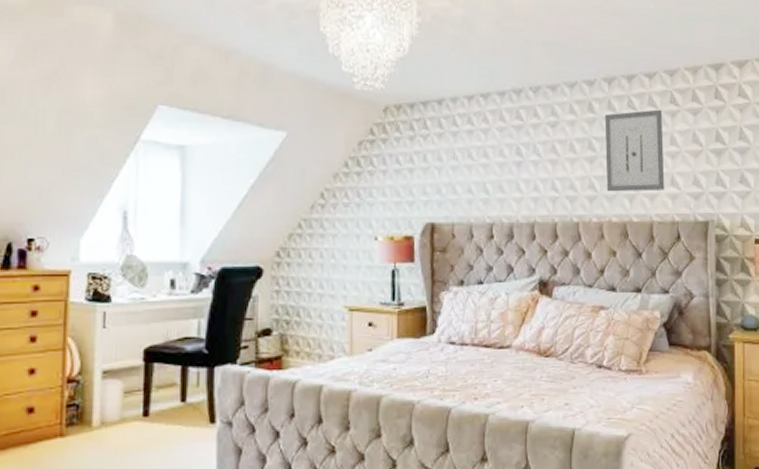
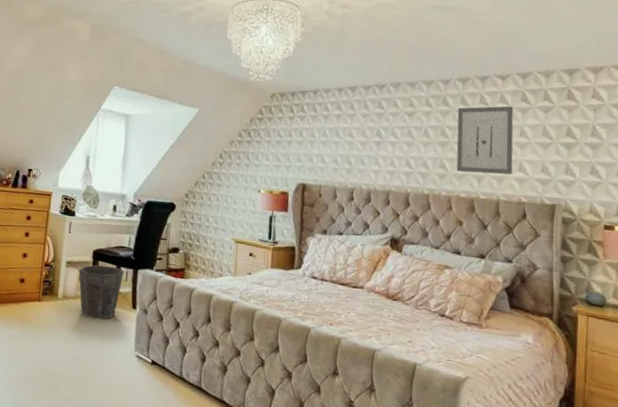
waste bin: none [122,367,194,447] -> present [78,264,125,320]

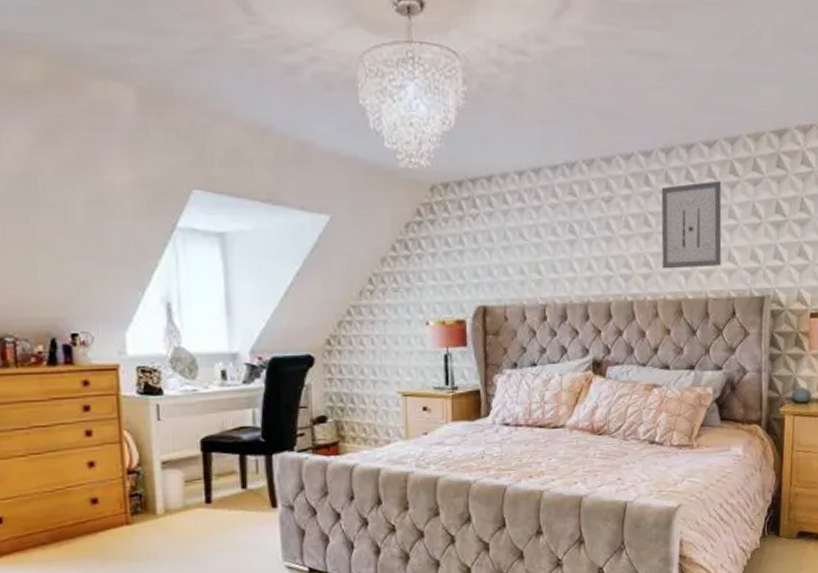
waste bin: present [78,264,125,320] -> none [182,456,253,532]

